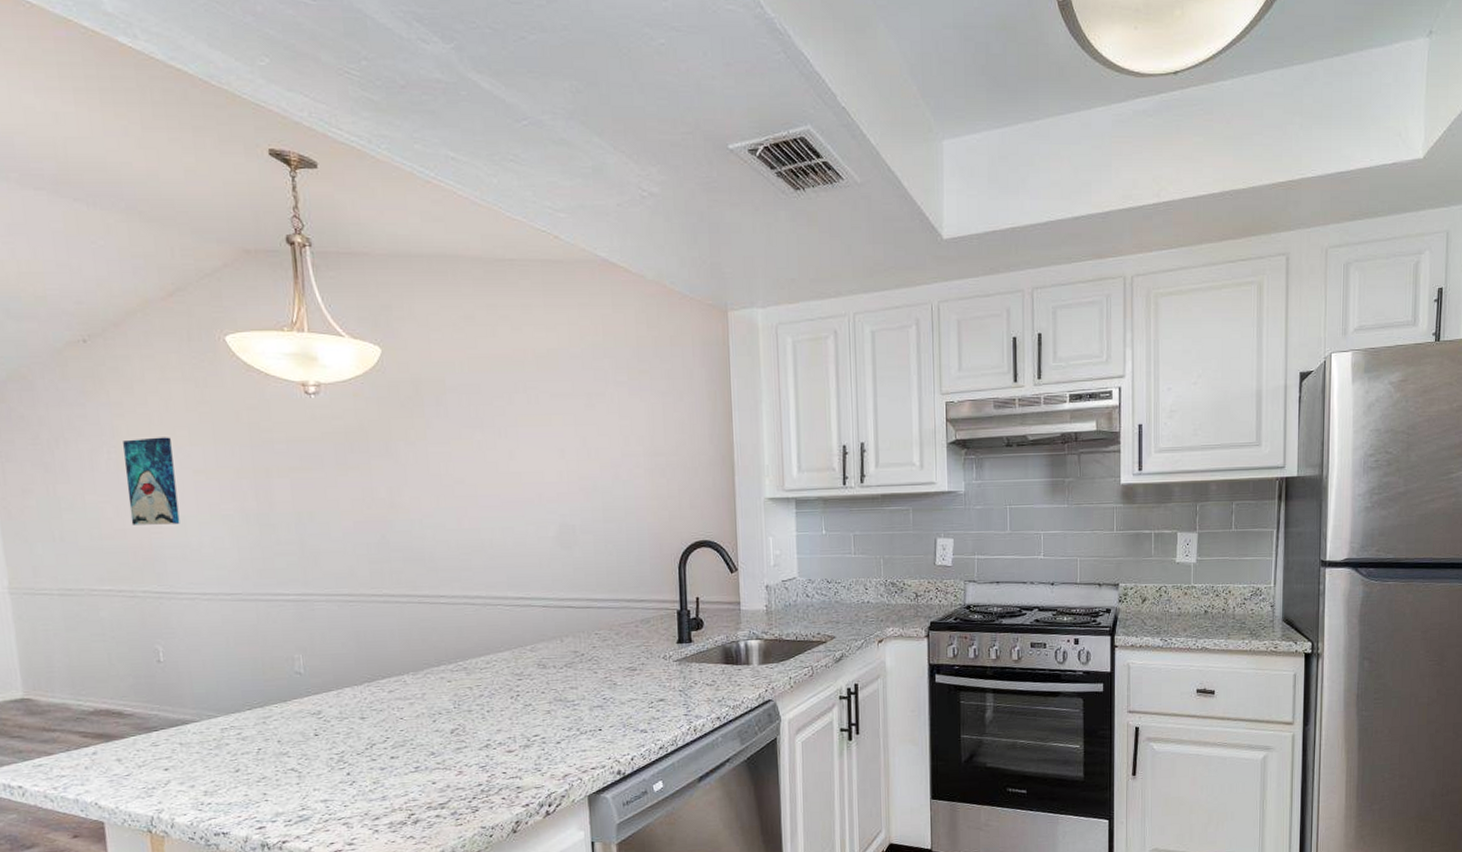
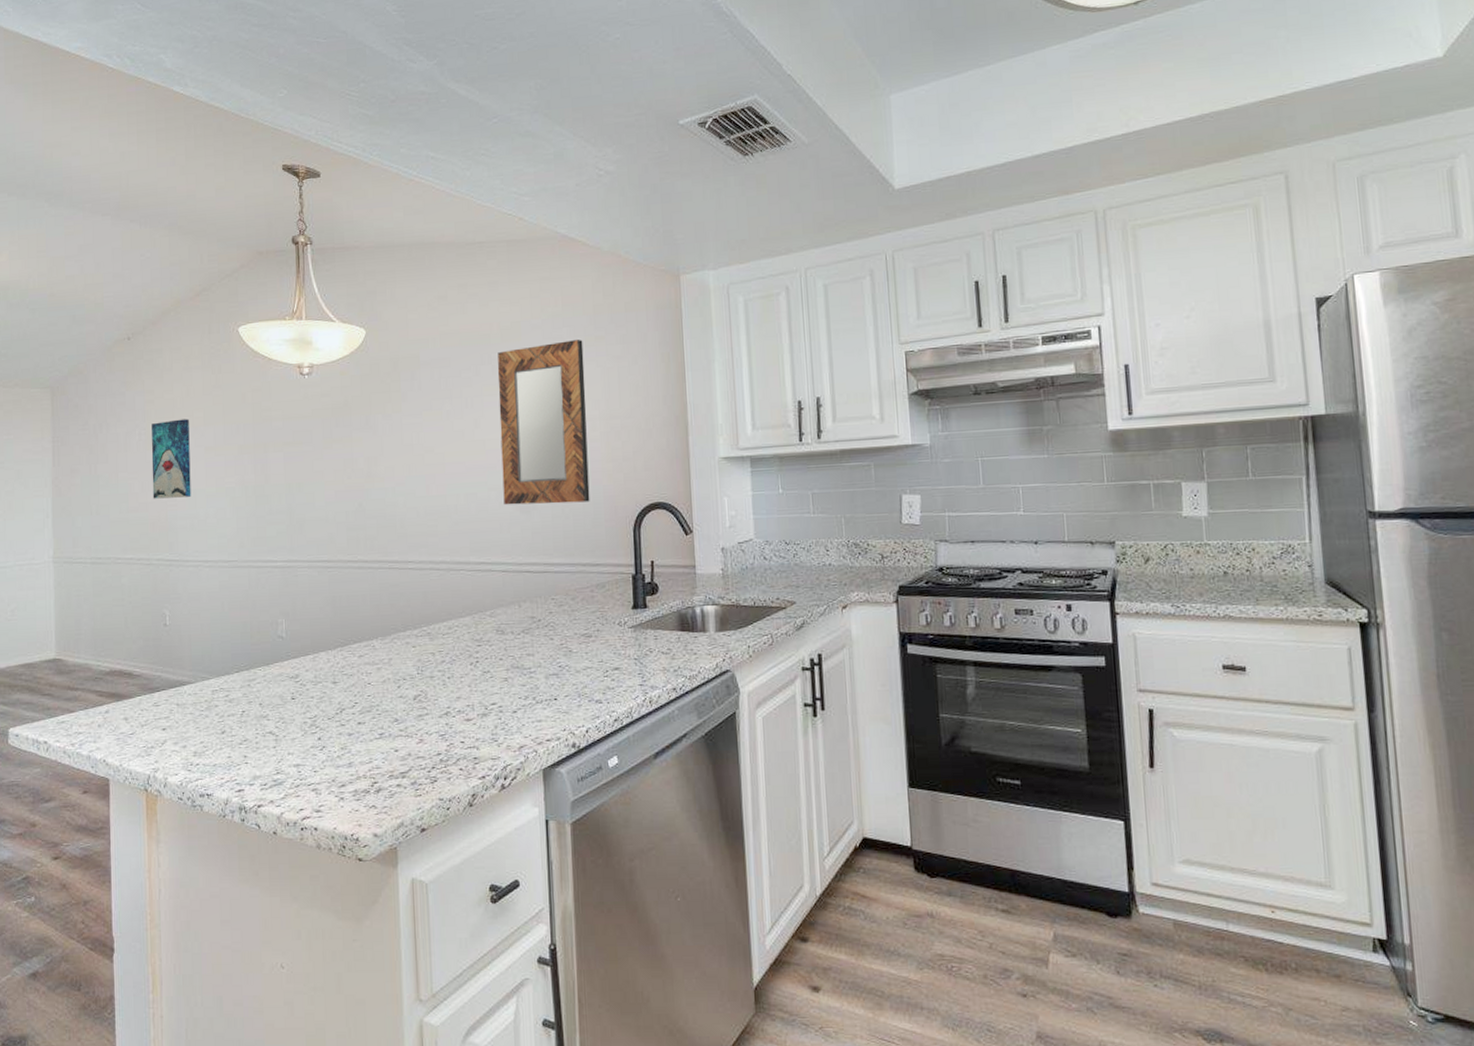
home mirror: none [533,372,634,540] -> present [497,340,590,505]

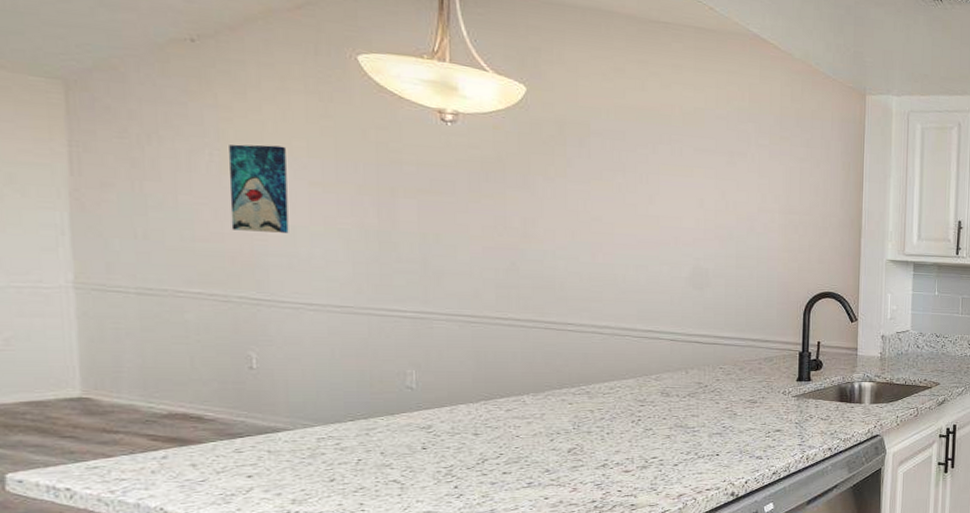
home mirror: present [497,340,590,505] -> none [676,134,768,285]

